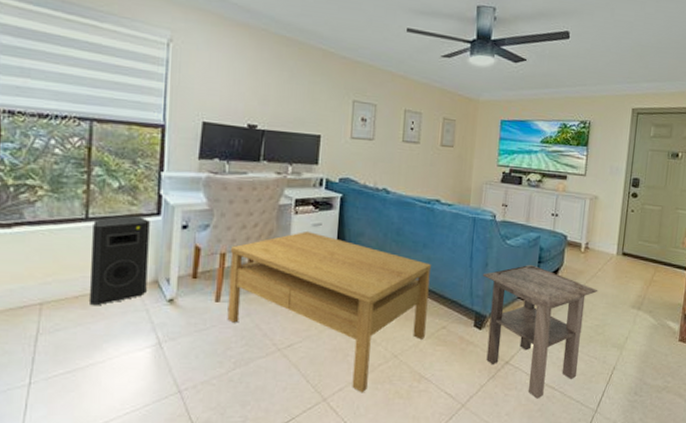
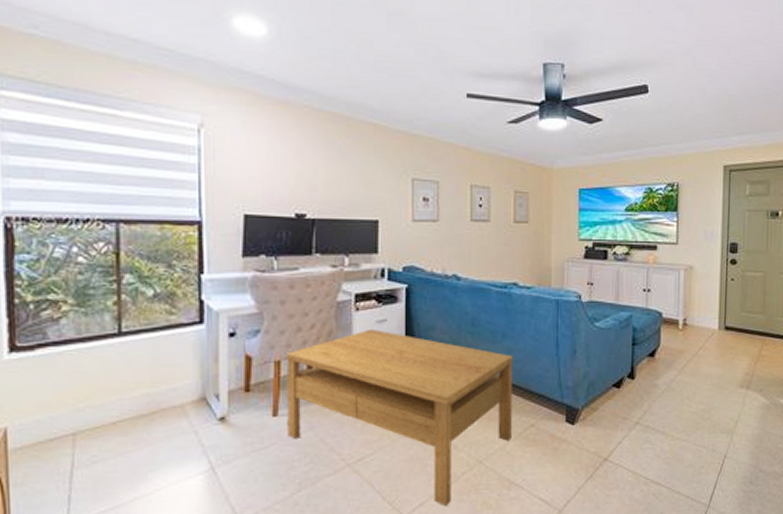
speaker: present [90,216,150,305] -> none [127,327,194,430]
side table: present [482,264,598,399] -> none [571,347,701,498]

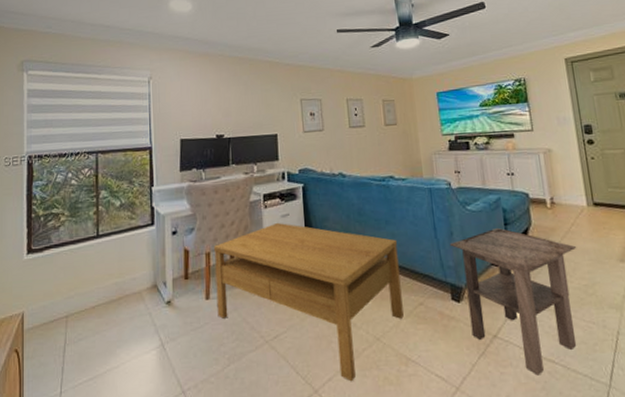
side table: none [571,347,701,498] -> present [449,227,577,376]

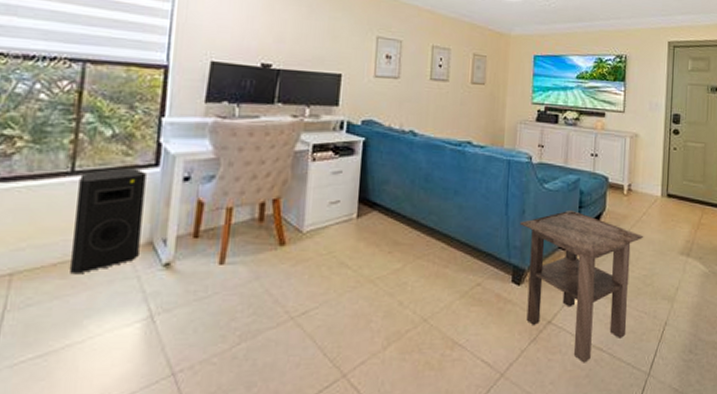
speaker: none [103,228,148,313] -> present [70,168,146,273]
coffee table: present [214,222,404,382] -> none [232,179,463,366]

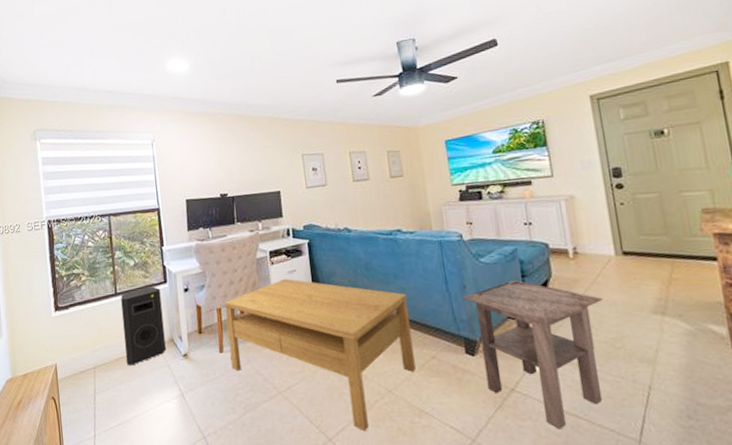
coffee table: none [232,179,463,366] -> present [225,278,416,432]

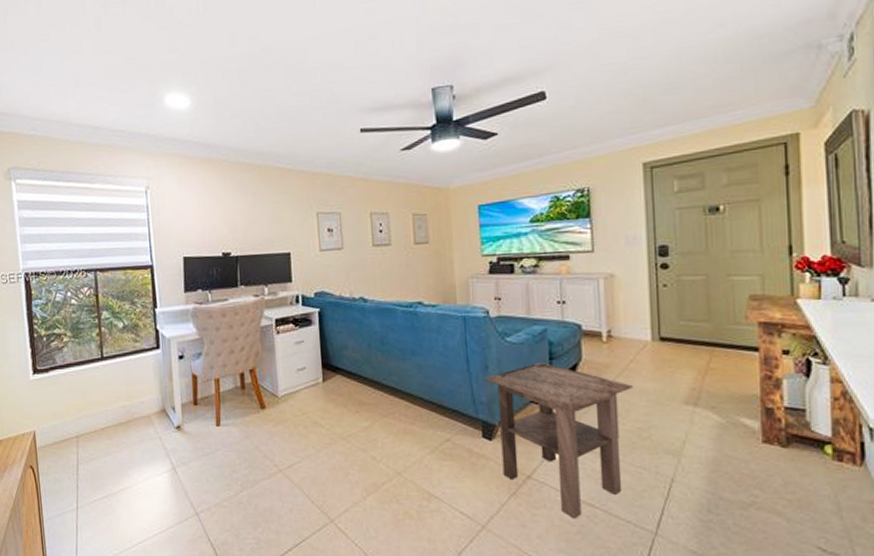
speaker: present [121,286,166,365] -> none [108,352,157,435]
coffee table: present [225,278,416,432] -> none [223,349,428,514]

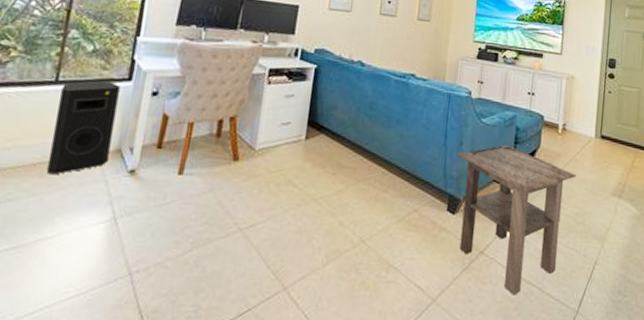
speaker: none [108,352,157,435] -> present [47,80,120,174]

